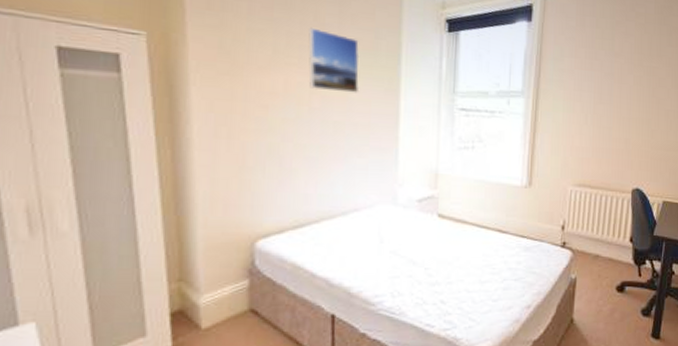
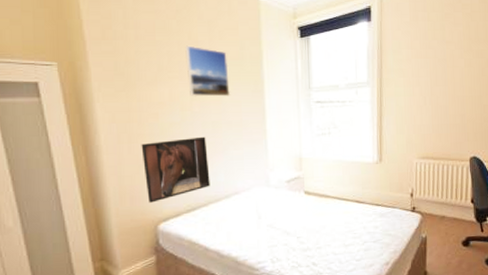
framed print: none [243,138,326,214] -> present [141,136,210,203]

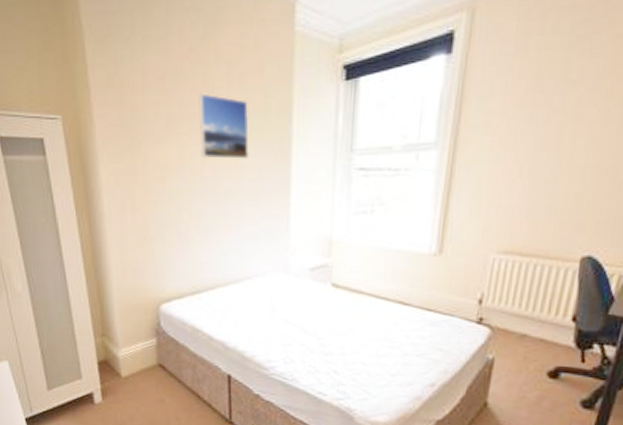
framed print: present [141,136,210,203] -> none [145,207,219,280]

